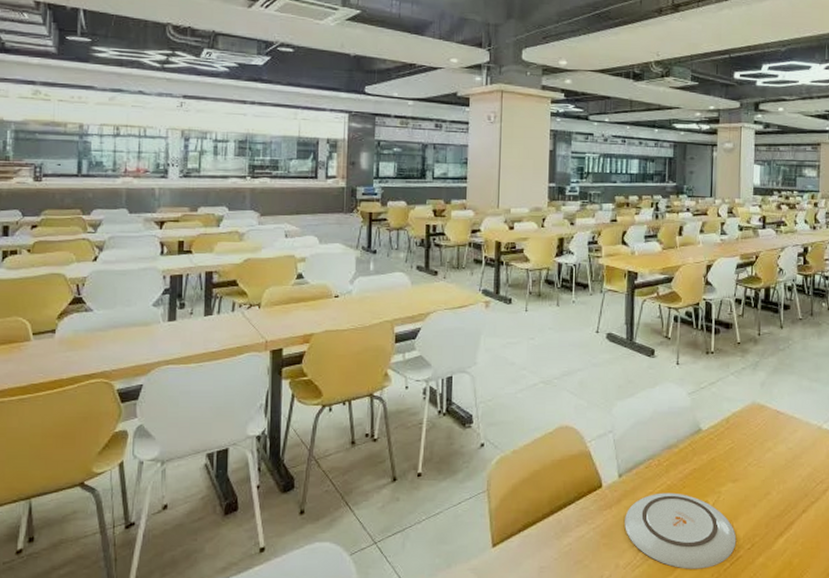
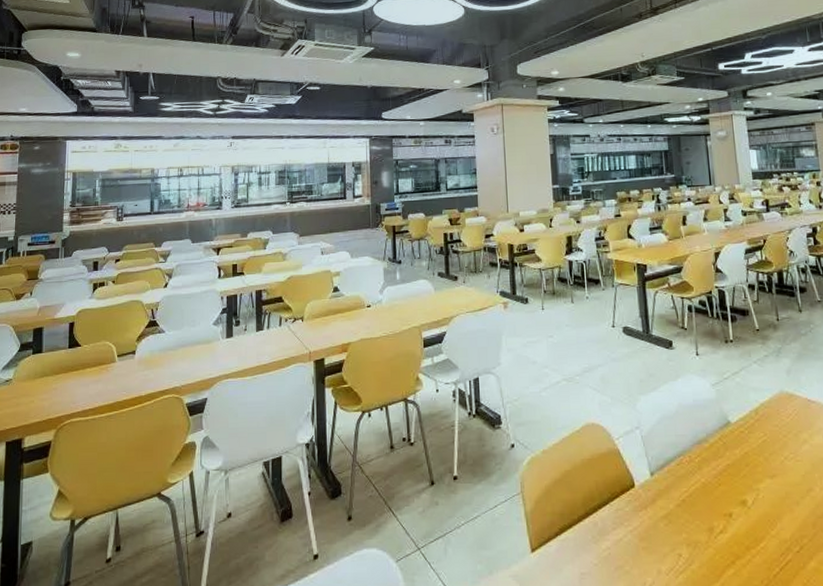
plate: present [625,492,737,569] -> none [662,491,783,575]

